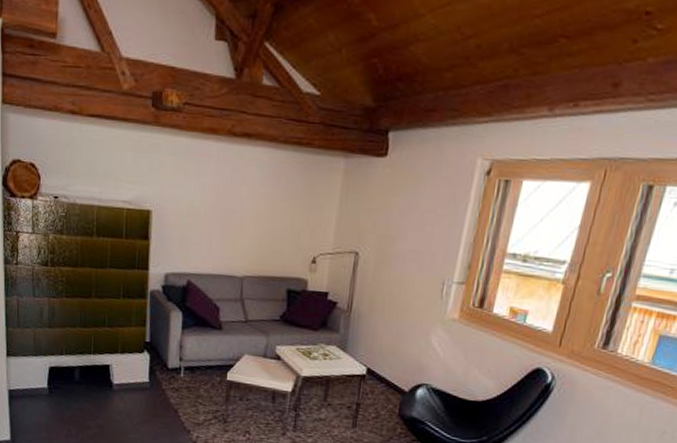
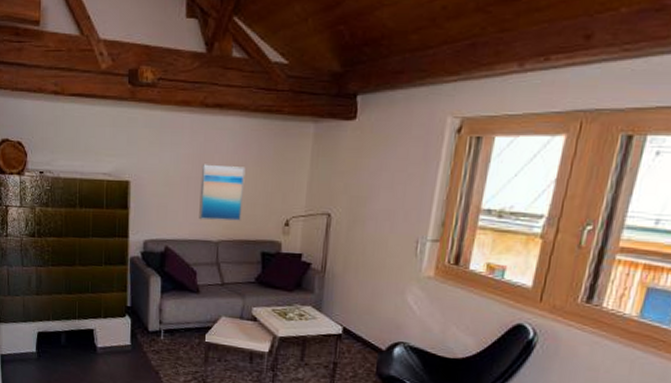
wall art: none [223,195,273,257] -> present [199,164,246,221]

